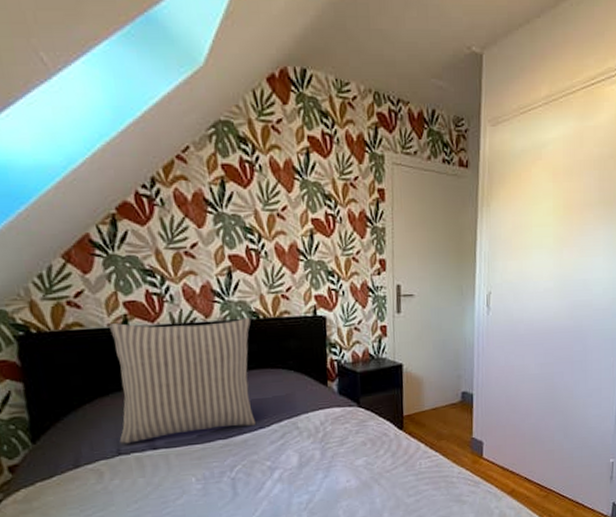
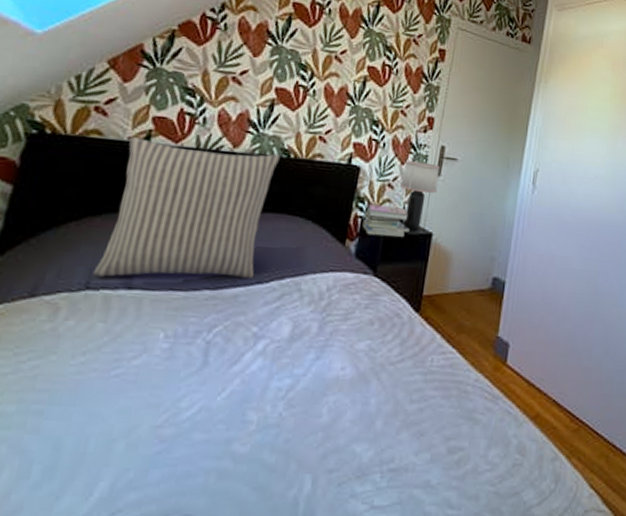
books: none [338,346,382,375] -> present [362,203,410,237]
table lamp: none [365,302,400,366] -> present [400,160,439,232]

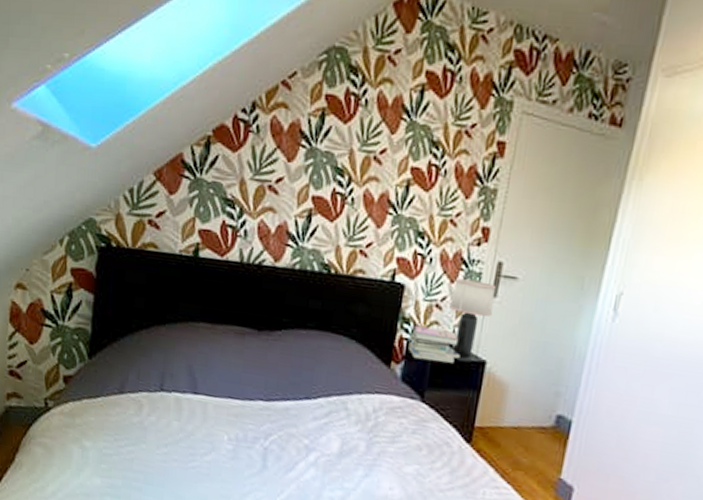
pillow: present [92,137,281,278] -> none [164,250,322,394]

